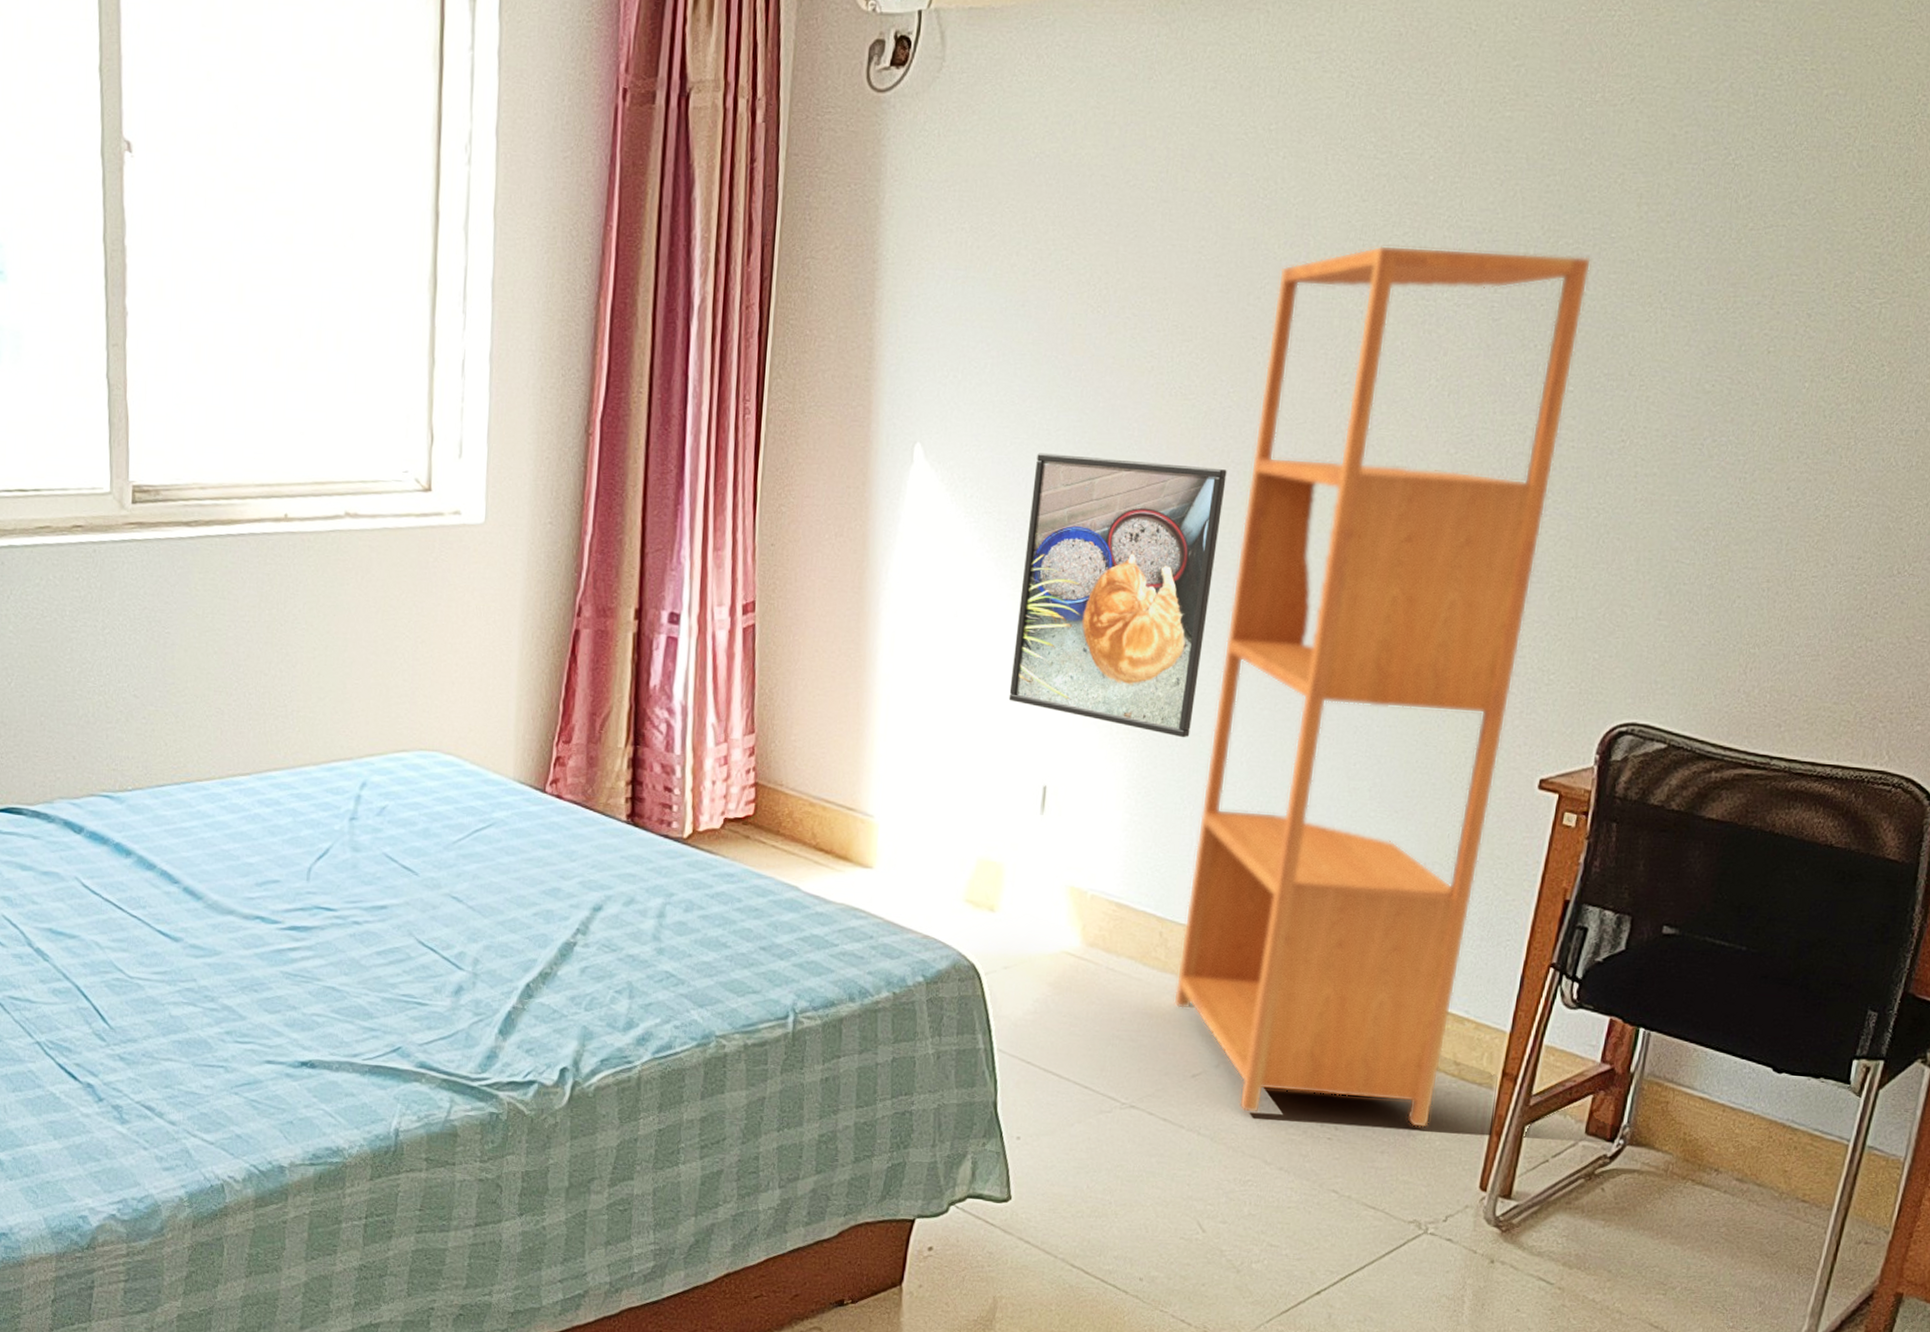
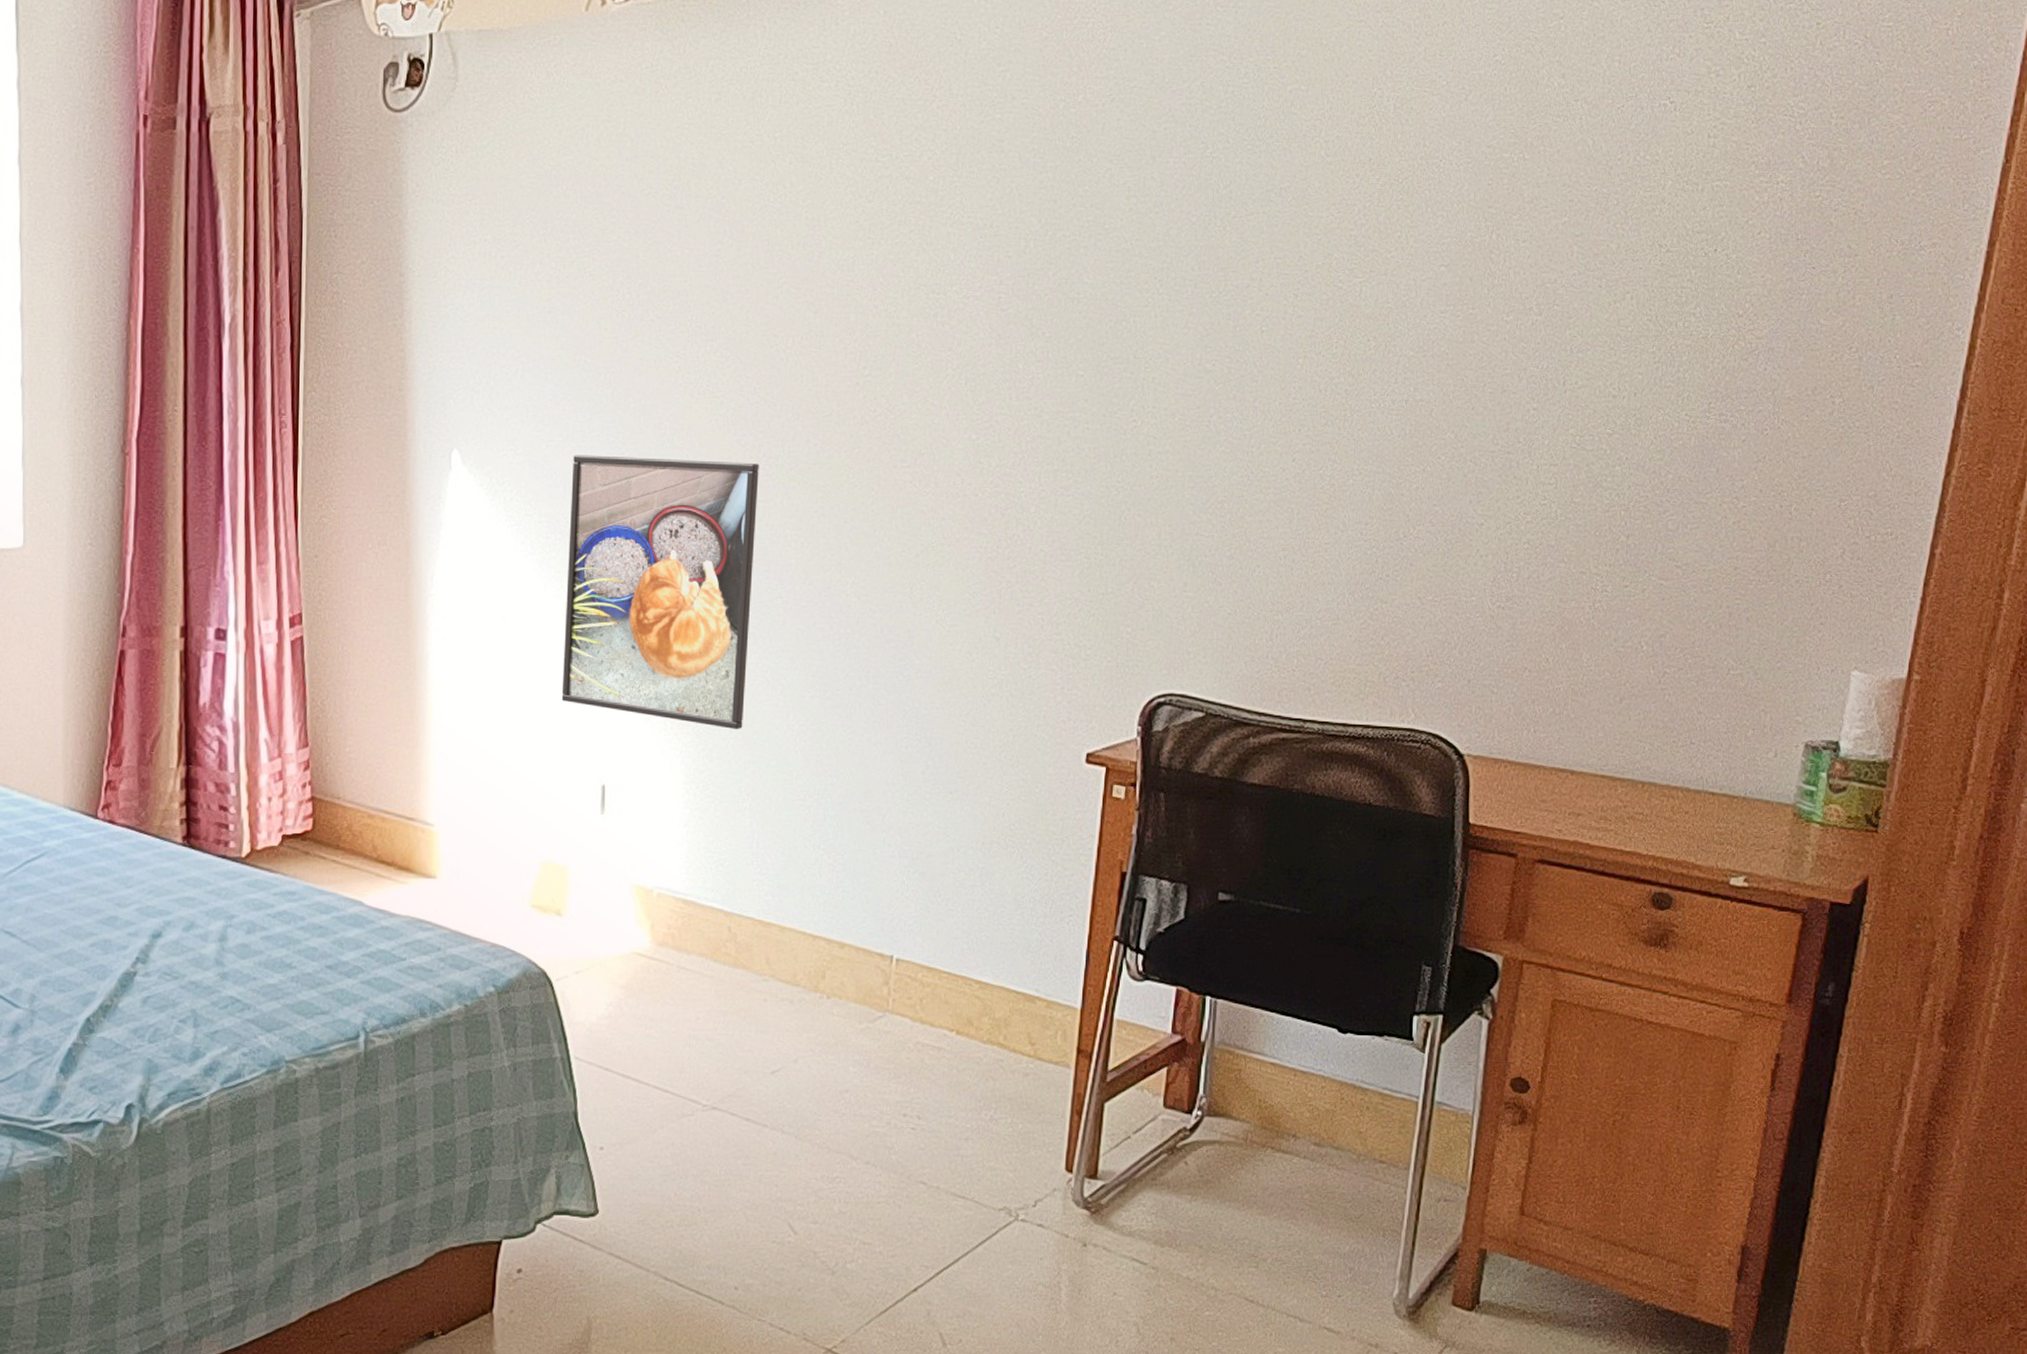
bookshelf: present [1173,245,1592,1128] -> none [746,242,1089,1111]

